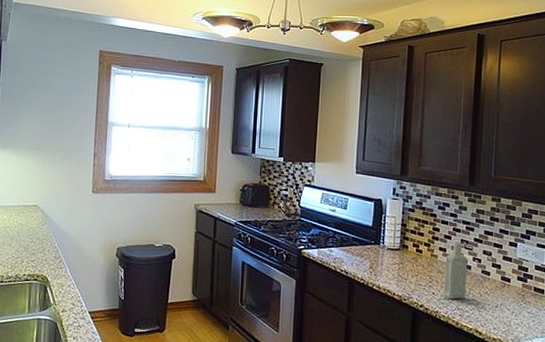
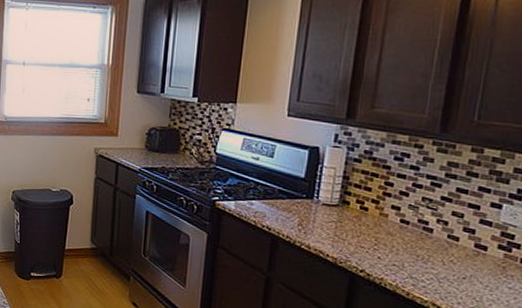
bottle: present [443,243,468,300] -> none [392,201,429,267]

